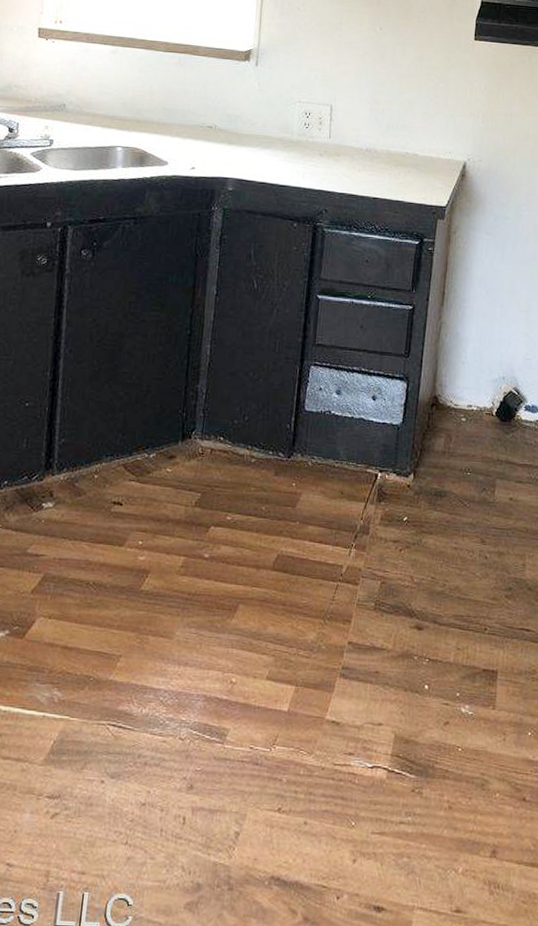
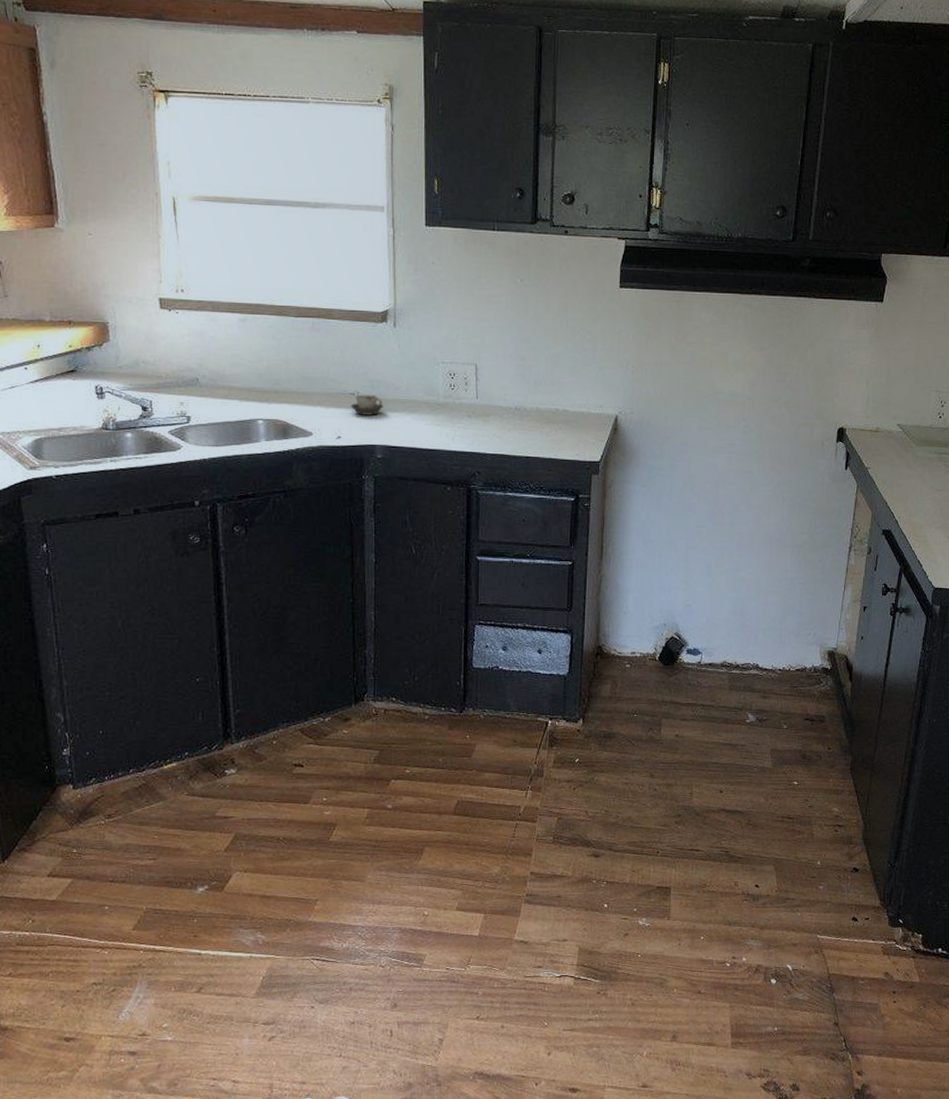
cup: none [207,128,240,149] -> present [351,394,384,415]

